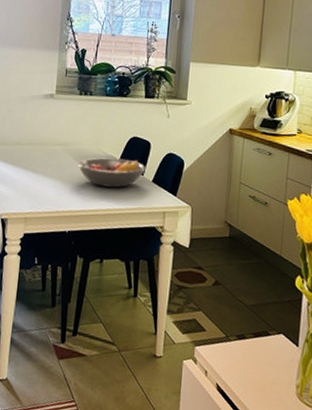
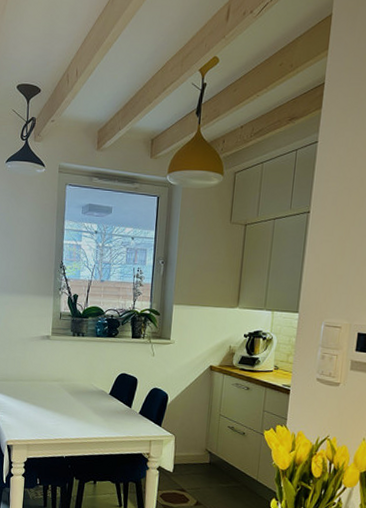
fruit bowl: present [77,157,147,188] -> none [72,392,134,419]

